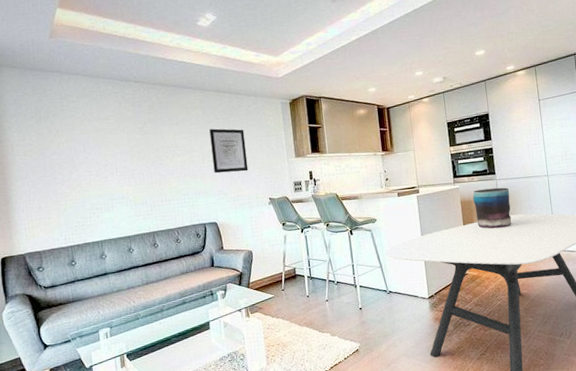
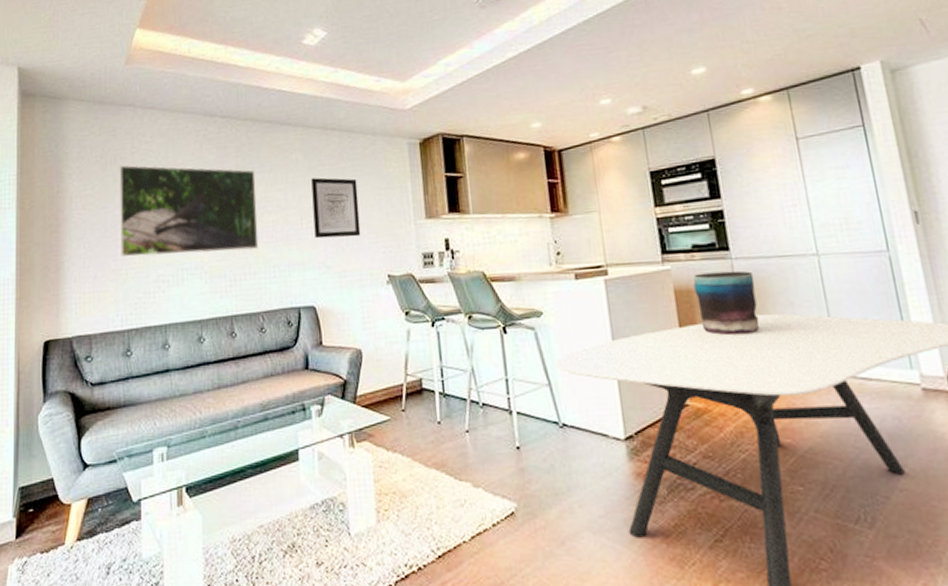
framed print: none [52,120,172,191] -> present [119,165,259,257]

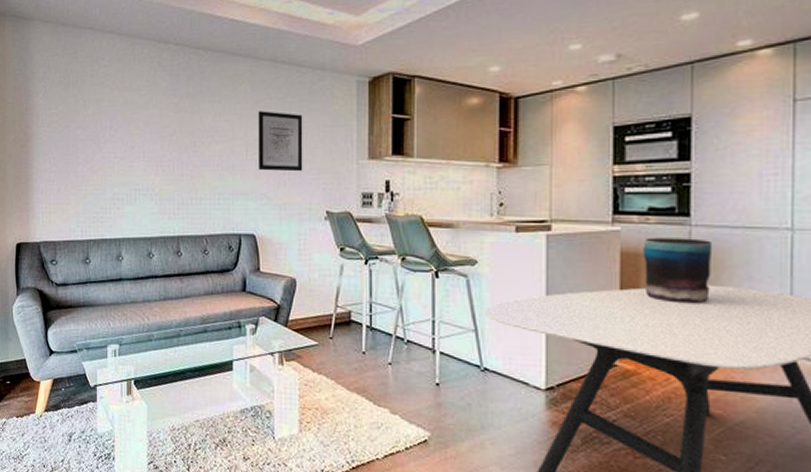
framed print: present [119,165,259,257] -> none [80,87,205,177]

